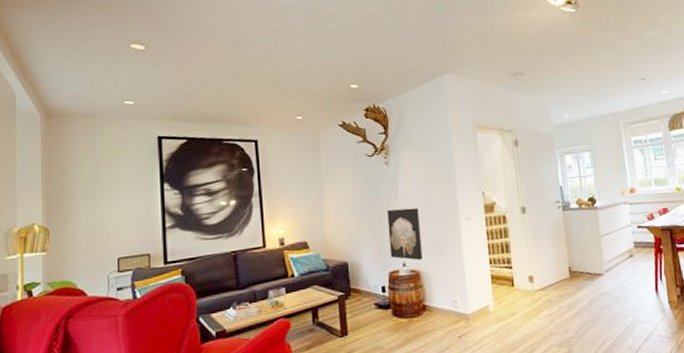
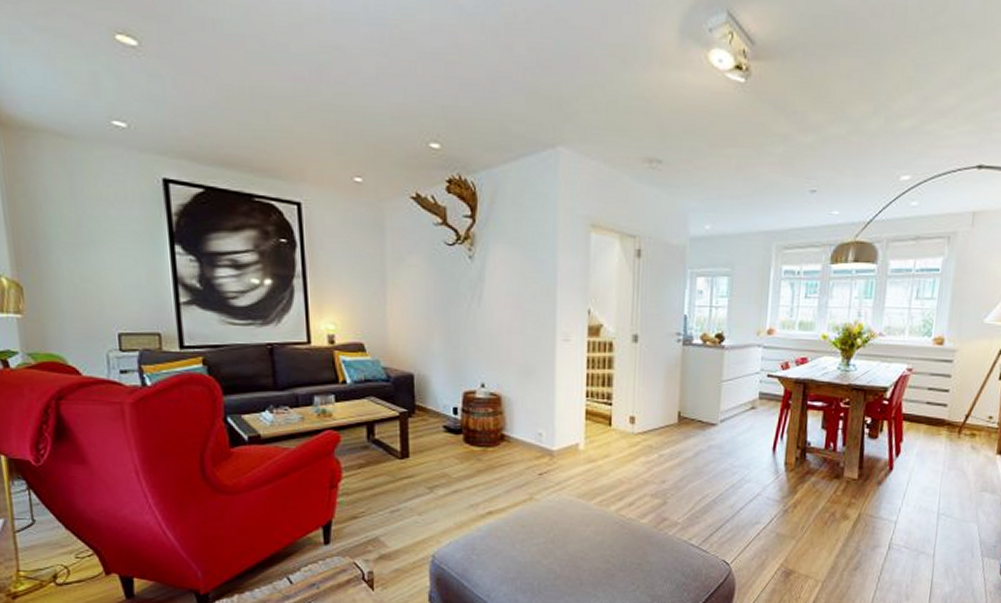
wall art: present [387,207,423,261] -> none [466,317,506,382]

